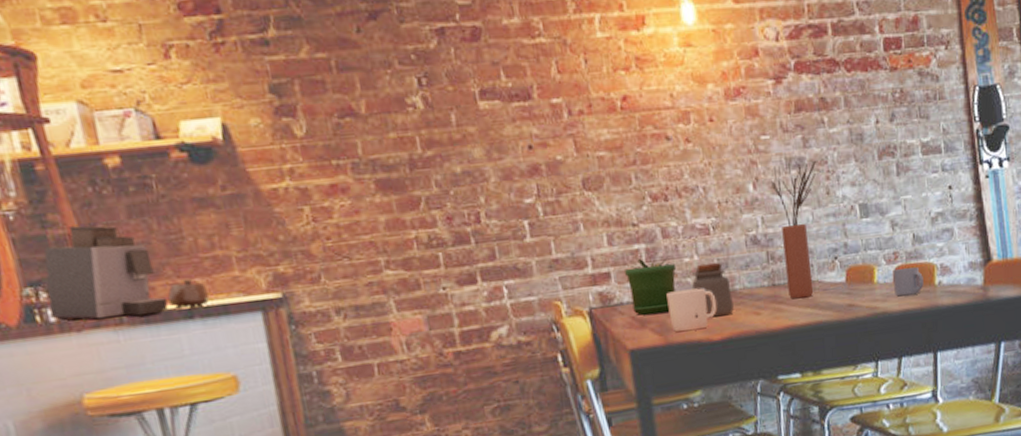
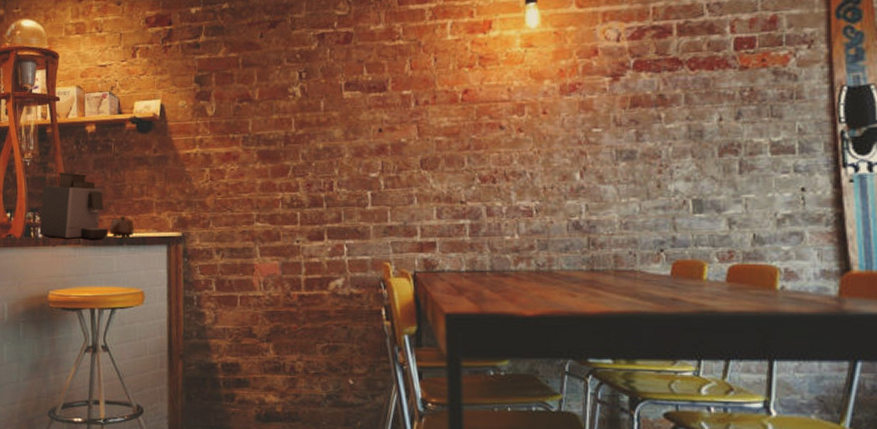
planter: present [623,255,678,315] -> none [448,232,499,285]
mug: present [666,287,717,333] -> none [485,265,533,304]
jar: present [692,262,734,318] -> none [511,242,549,294]
vase: present [771,161,817,300] -> none [599,155,650,286]
cup: present [893,267,924,297] -> none [726,267,762,297]

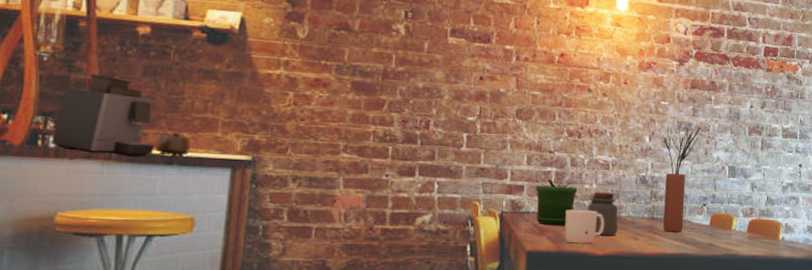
planter: none [448,232,499,285] -> present [535,177,579,226]
mug: none [485,265,533,304] -> present [564,209,605,244]
jar: none [511,242,549,294] -> present [587,191,619,236]
vase: none [599,155,650,286] -> present [663,125,702,233]

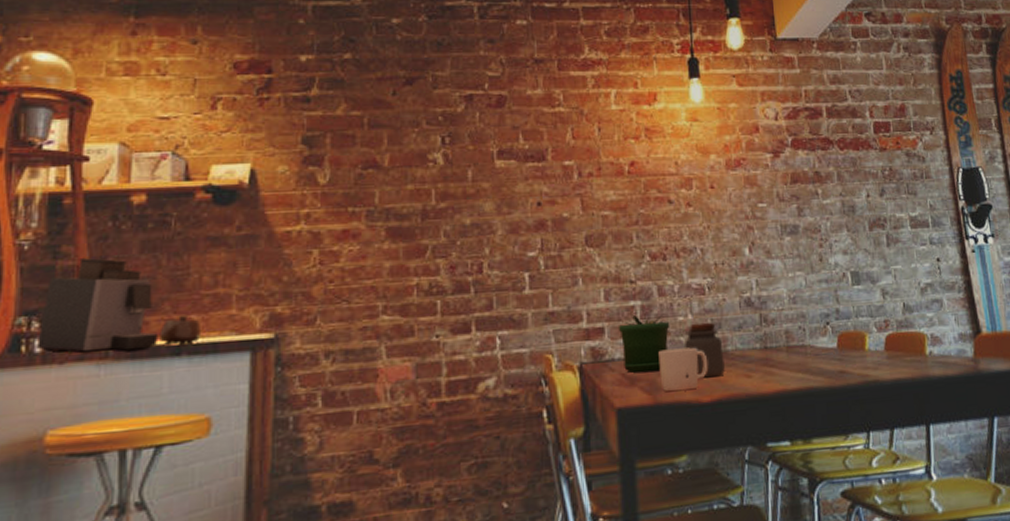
vase: present [663,125,702,233] -> none [766,229,811,363]

